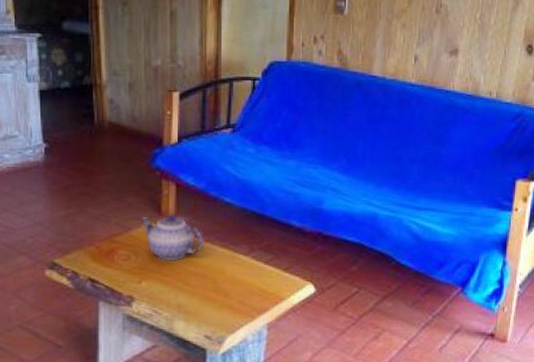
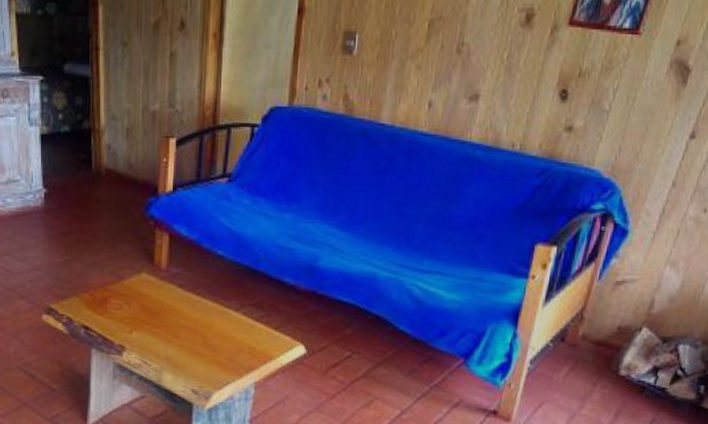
teapot: present [141,214,204,261] -> none [134,265,195,313]

